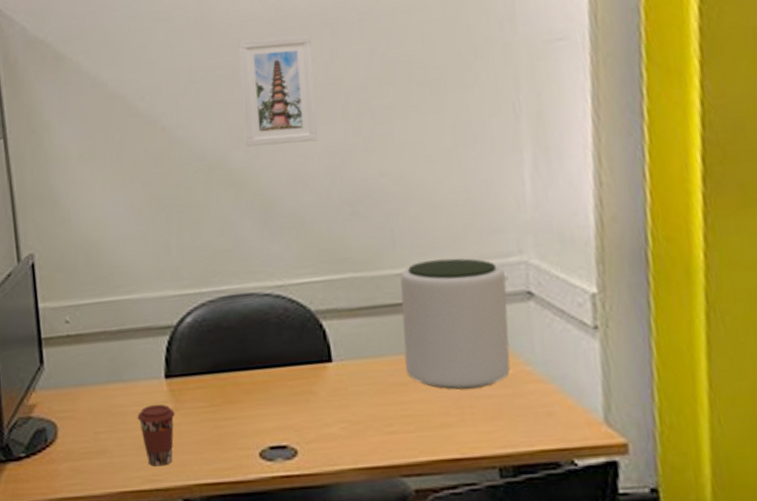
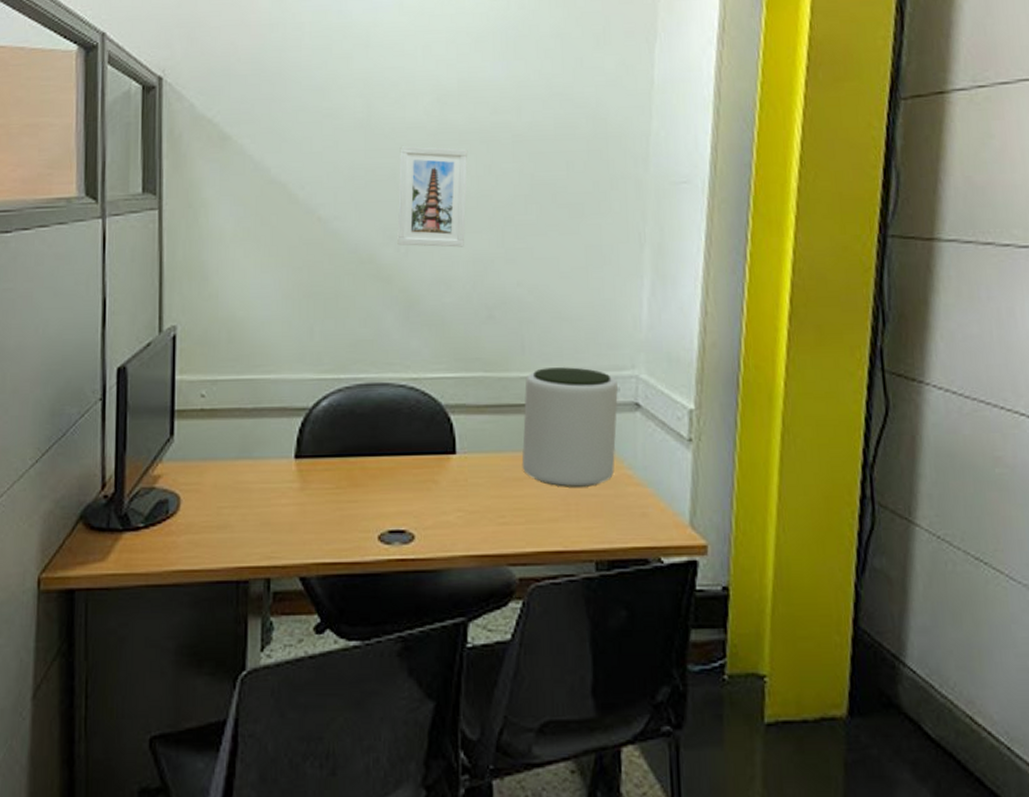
coffee cup: present [137,404,175,467] -> none [263,483,301,544]

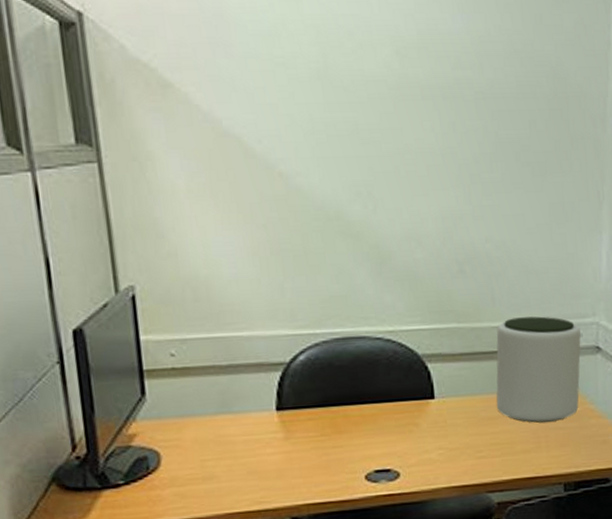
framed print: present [397,146,468,248] -> none [360,100,433,204]

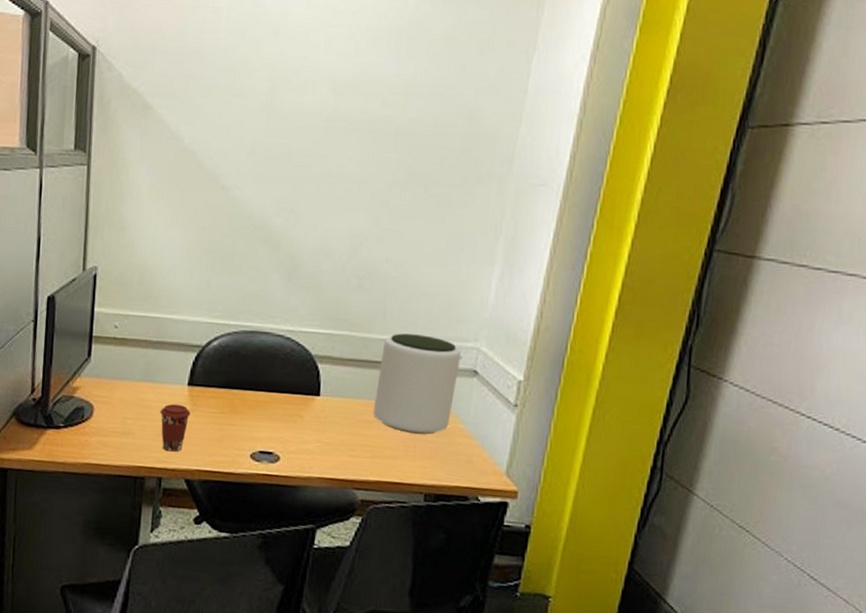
coffee cup: none [246,433,285,490] -> present [160,403,191,452]

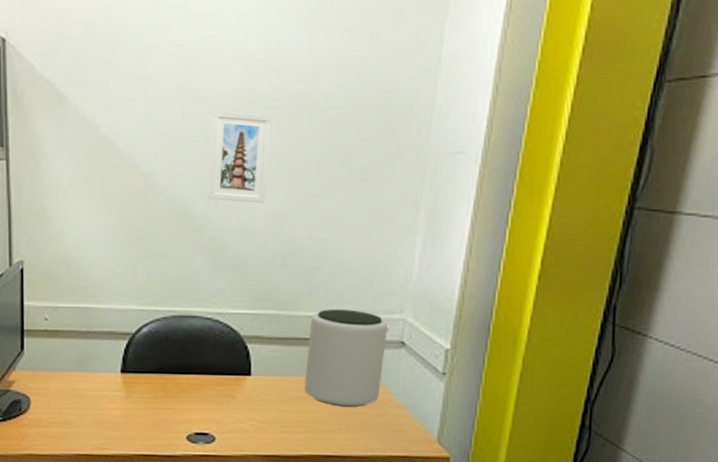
coffee cup: present [160,403,191,452] -> none [95,391,125,438]
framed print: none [287,129,356,224] -> present [208,110,272,203]

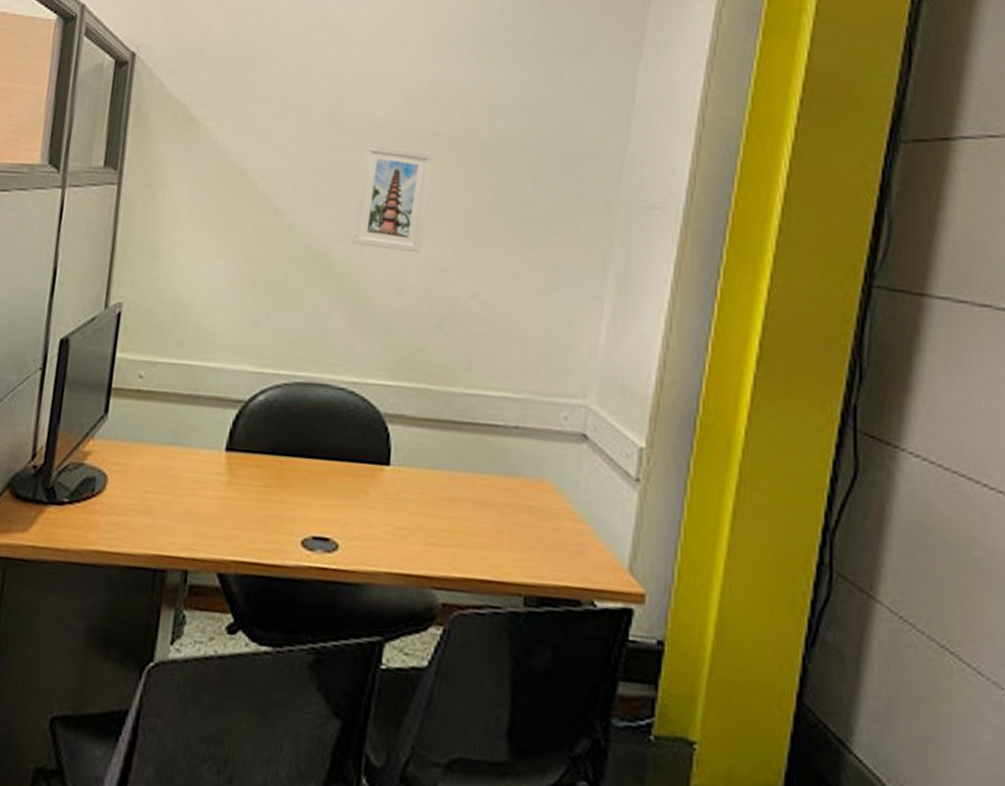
plant pot: present [304,309,387,407] -> none [457,386,566,517]

